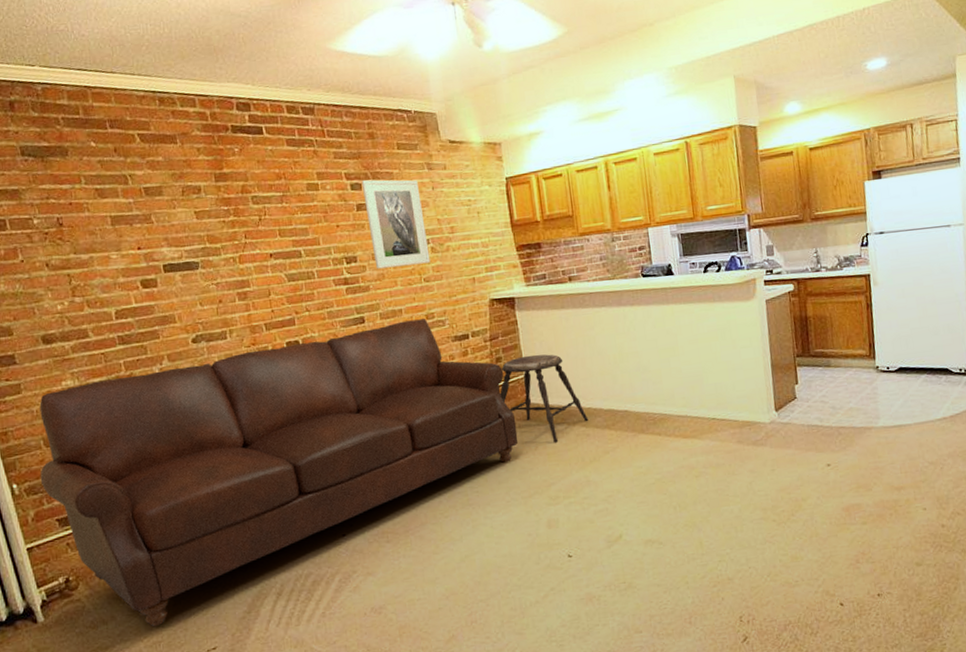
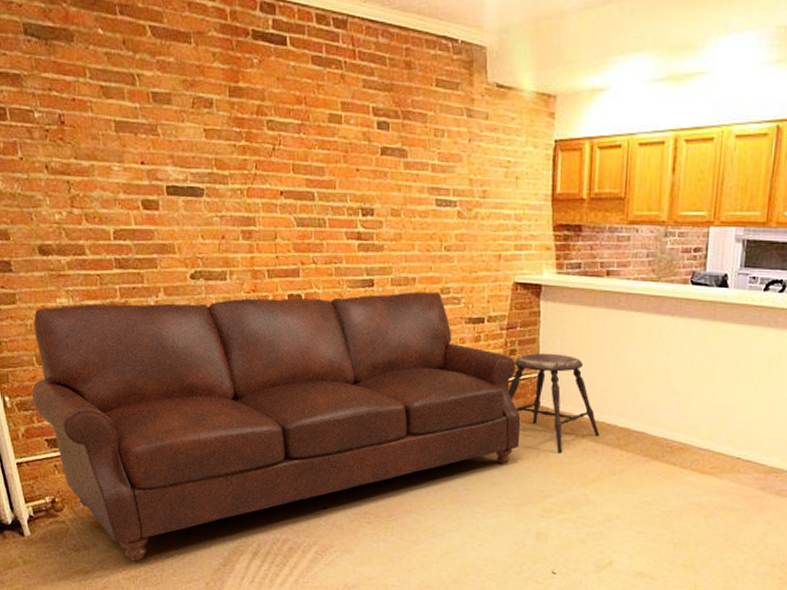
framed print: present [361,179,431,269] -> none [390,119,455,229]

